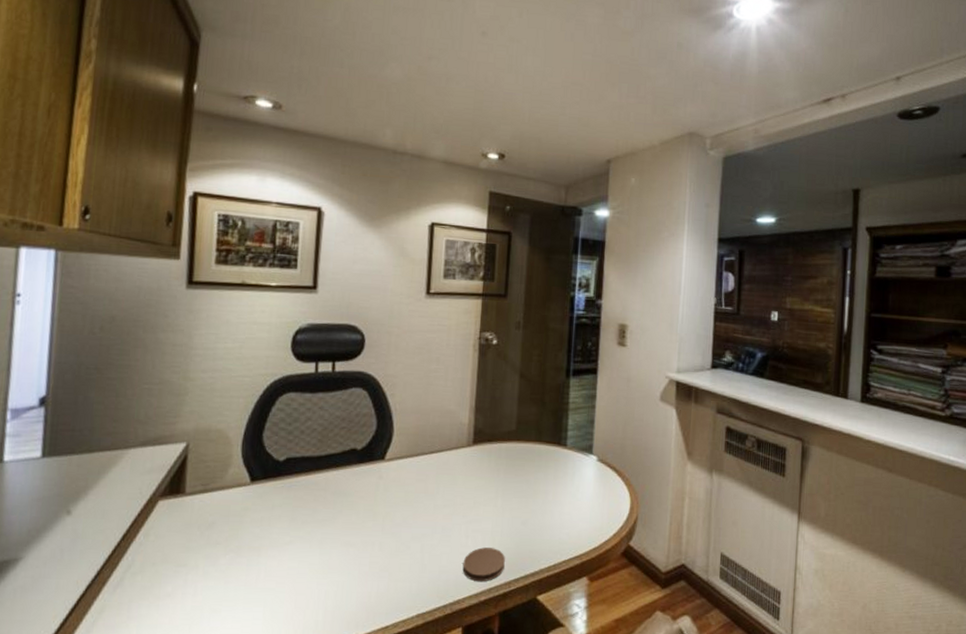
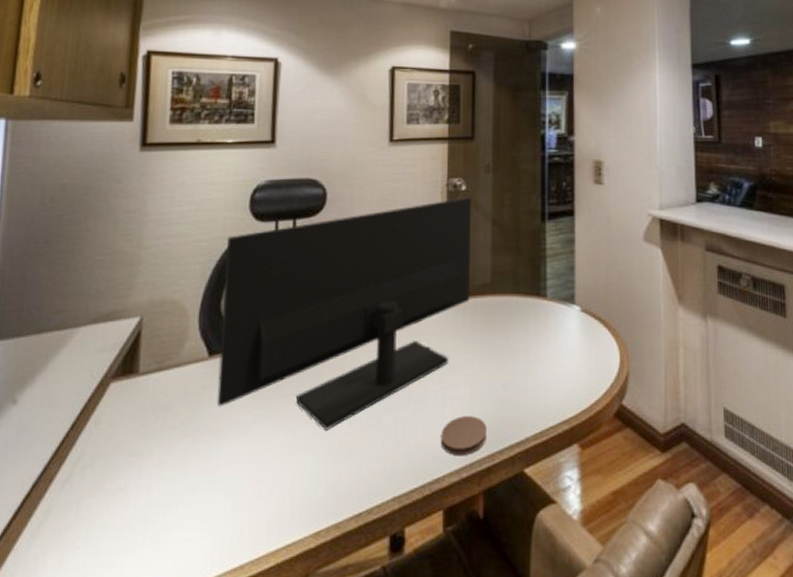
monitor: none [257,350,502,553] -> present [216,197,471,431]

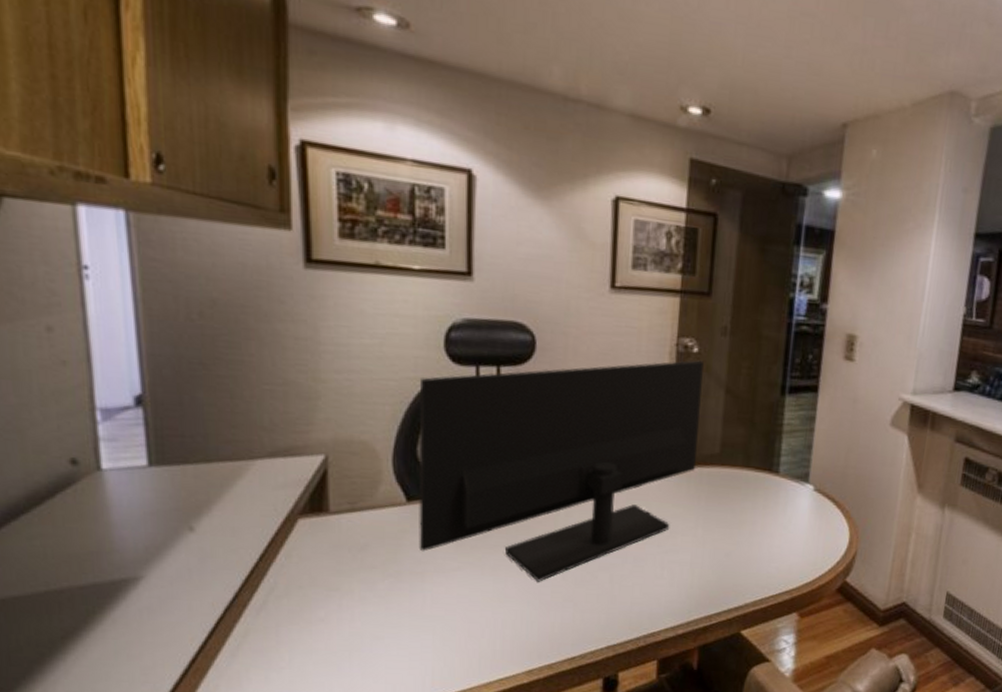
coaster: present [440,416,487,456] -> none [657,579,706,615]

